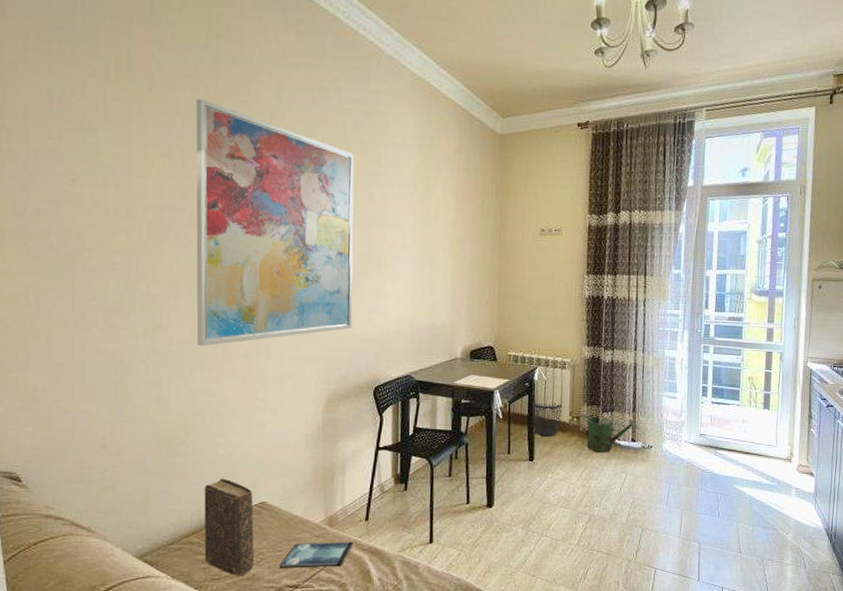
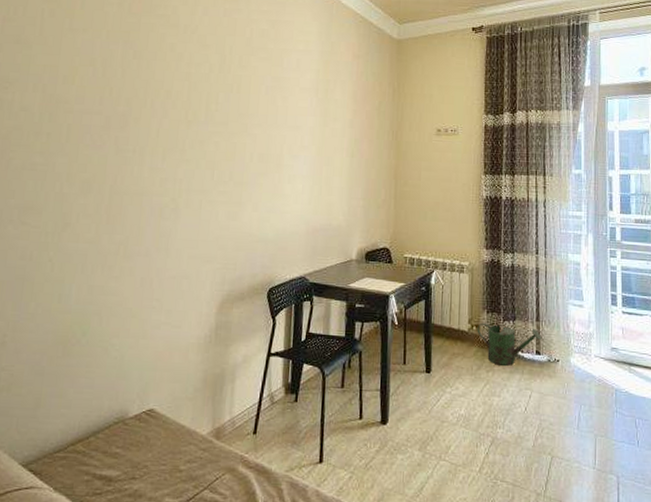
wall art: present [195,98,354,347] -> none [101,13,259,245]
book: present [204,478,254,576] -> none [88,381,142,492]
tablet: present [279,541,353,568] -> none [162,456,239,486]
wastebasket: present [532,402,563,437] -> none [429,308,461,347]

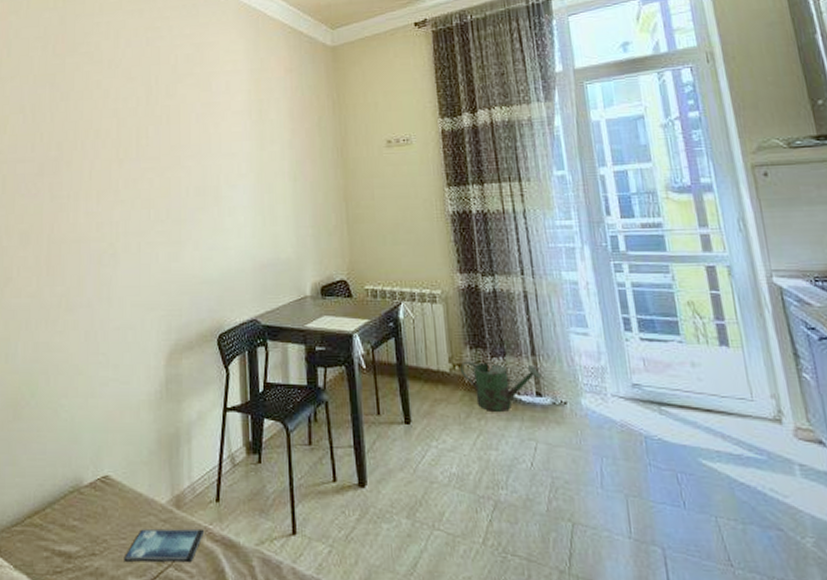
tablet: none [162,456,239,486] -> present [124,528,203,563]

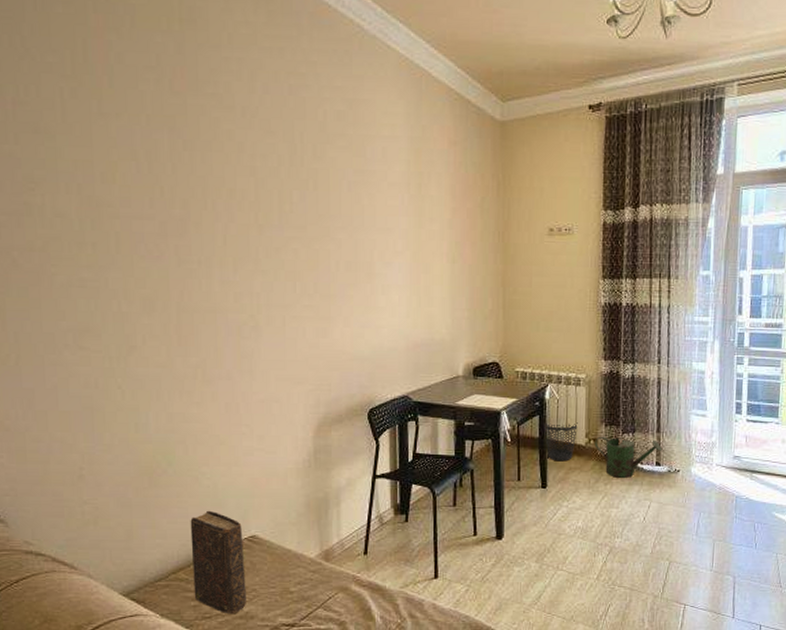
book: none [47,446,97,570] -> present [190,510,246,614]
tablet: present [124,528,203,563] -> none [273,577,351,606]
wastebasket: none [401,345,439,392] -> present [544,422,578,462]

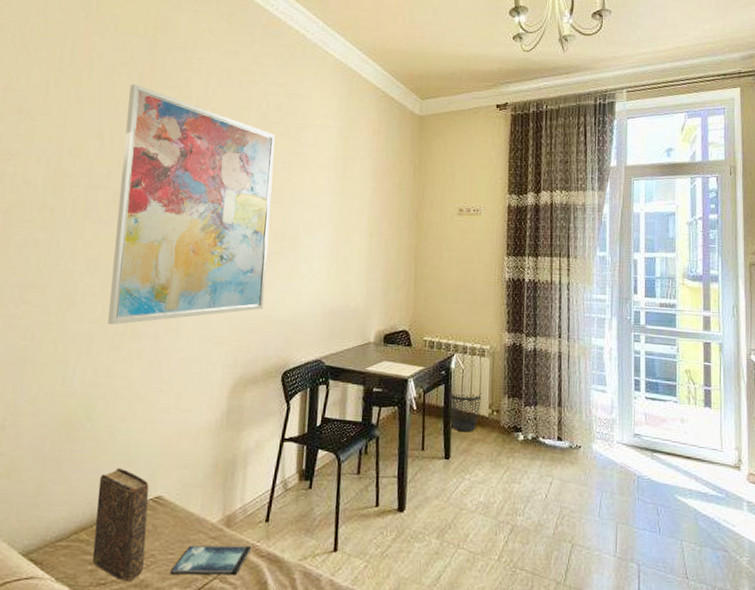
wall art: none [160,92,342,369] -> present [108,83,275,325]
tablet: none [273,577,351,606] -> present [170,545,251,576]
watering can: present [594,436,663,478] -> none [497,408,564,452]

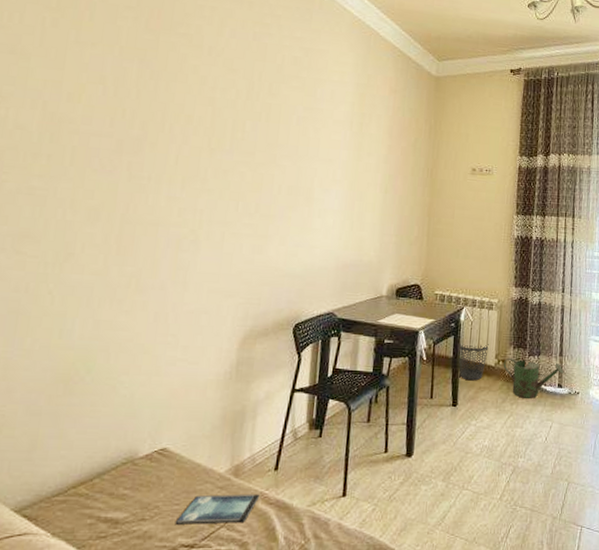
book: present [92,467,149,582] -> none [91,420,154,534]
wall art: present [108,83,275,325] -> none [110,29,290,277]
watering can: none [497,408,564,452] -> present [503,357,565,398]

